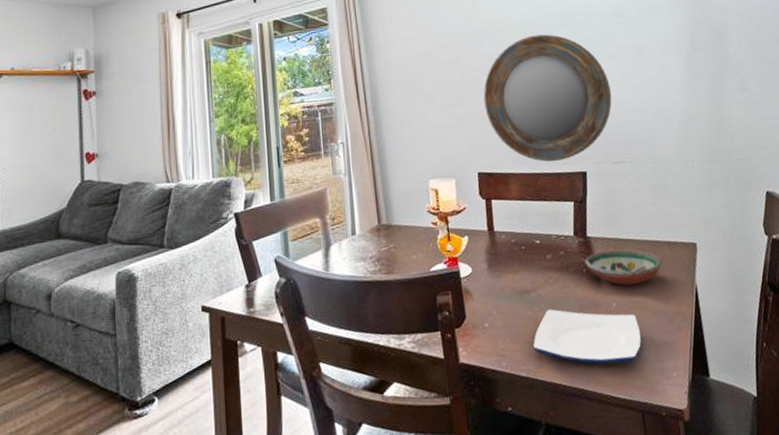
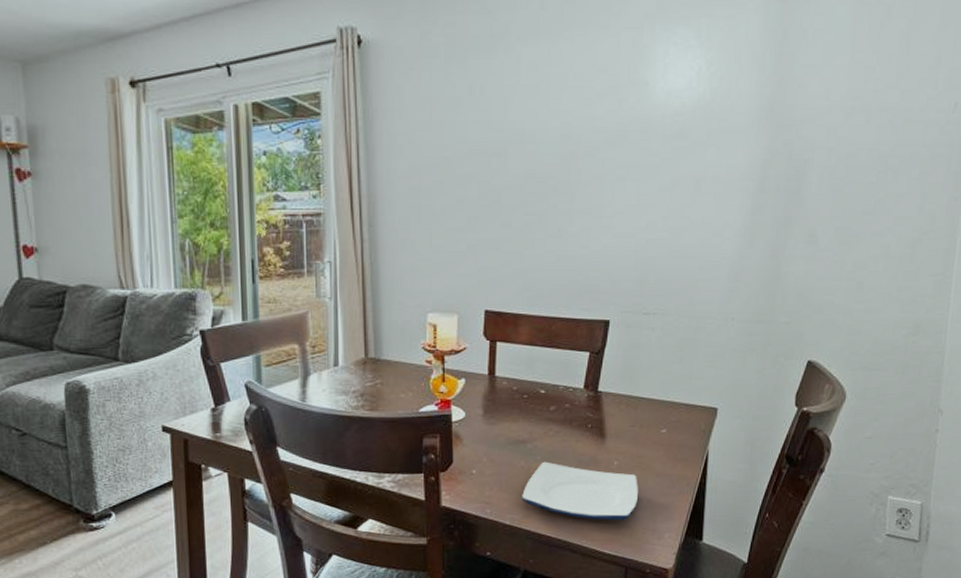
home mirror: present [483,34,612,162] -> none [502,153,655,306]
decorative bowl: present [584,249,662,286] -> none [591,407,675,446]

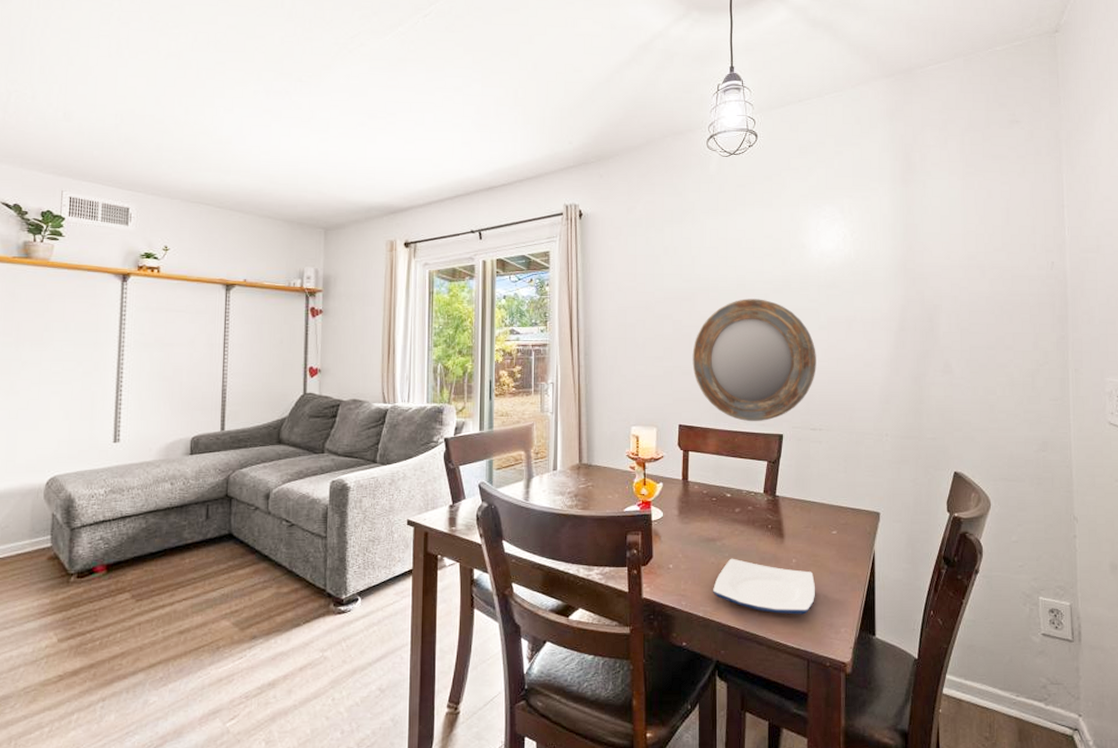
home mirror: none [502,153,655,306] -> present [692,299,816,422]

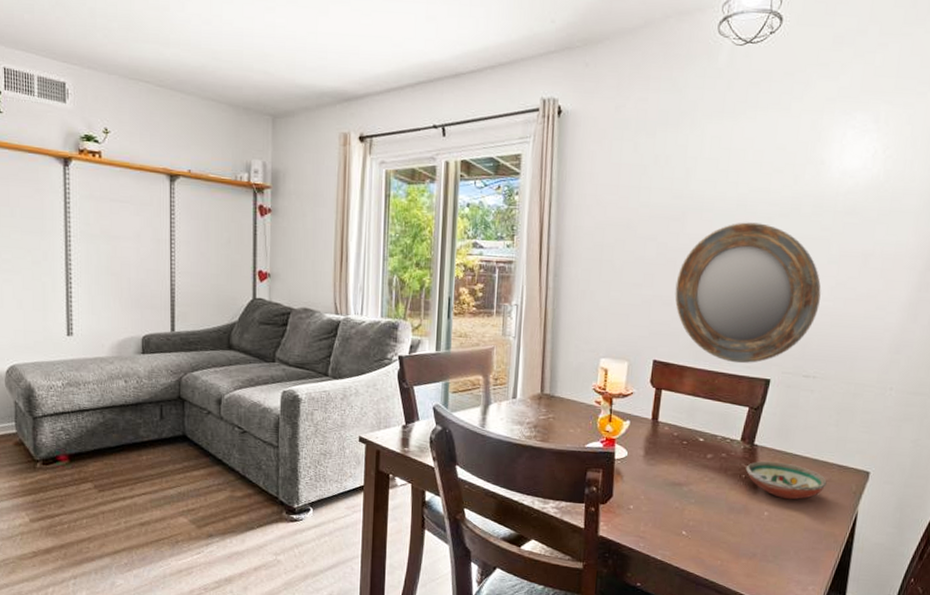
plate: present [713,558,815,615] -> none [674,504,786,569]
decorative bowl: none [771,510,844,545] -> present [745,461,827,500]

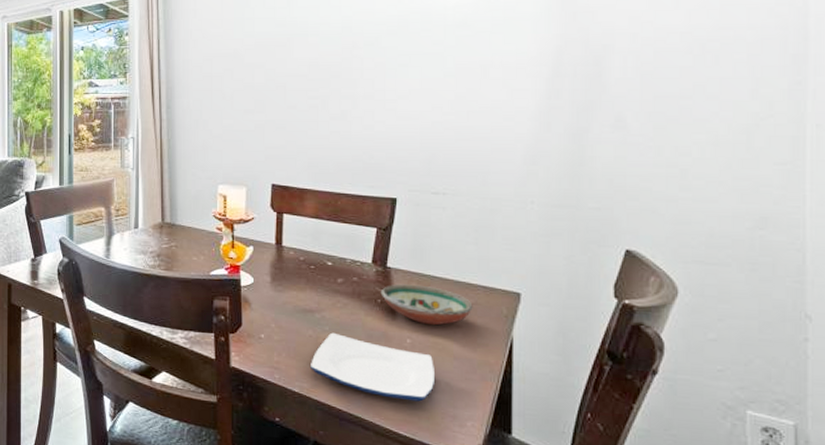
plate: none [674,504,786,569] -> present [311,332,434,402]
home mirror: present [675,222,821,364] -> none [288,43,440,184]

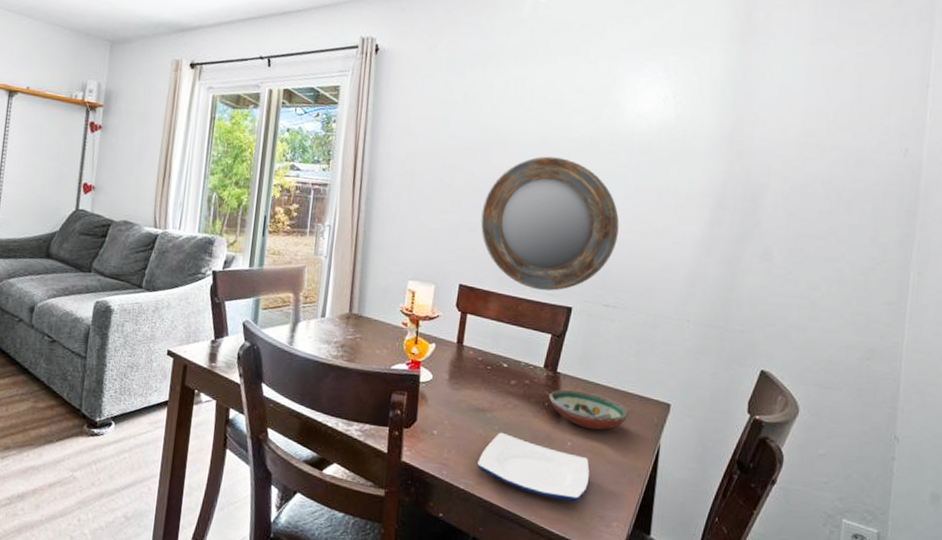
home mirror: none [288,43,440,184] -> present [480,156,619,291]

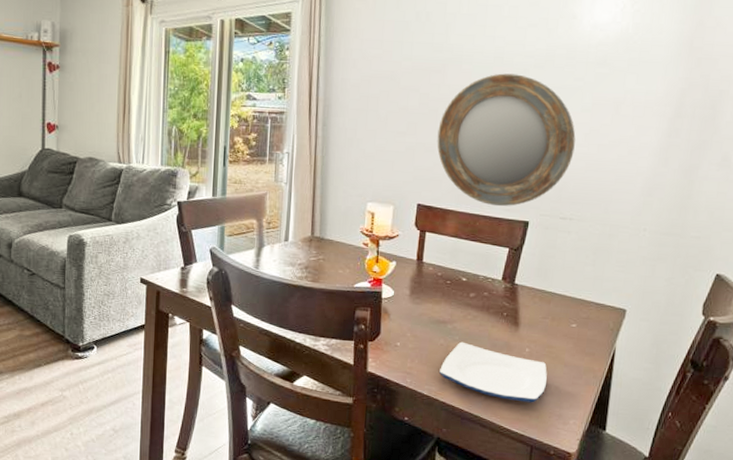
decorative bowl: present [548,389,629,430] -> none [507,299,585,337]

